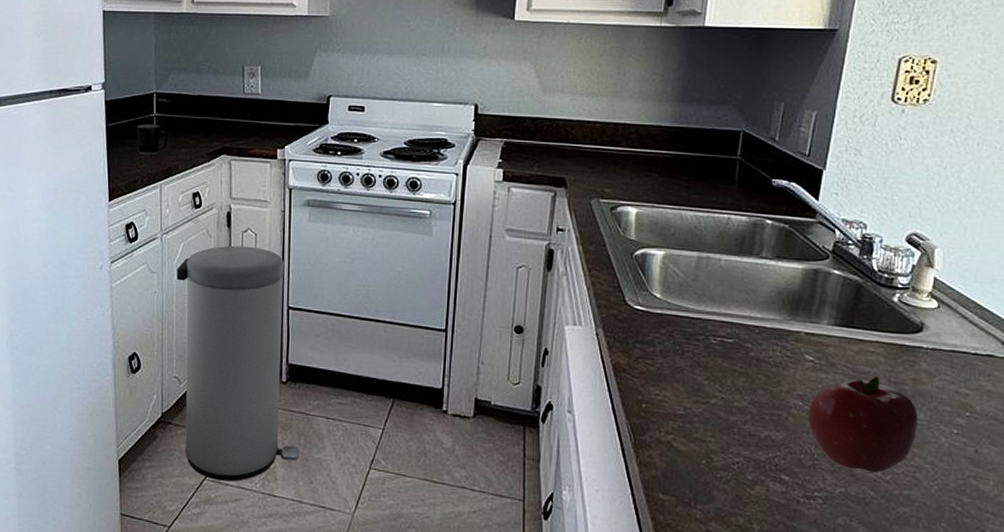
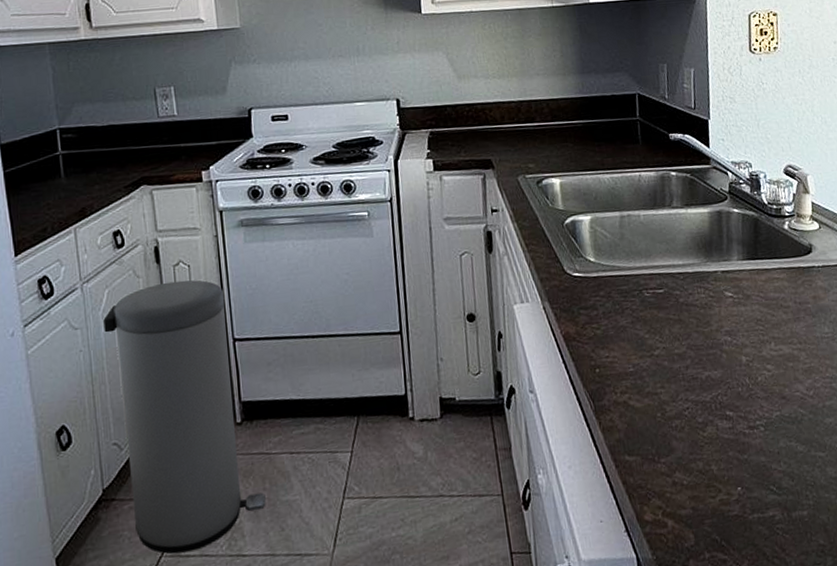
mug: present [136,124,168,156] -> none [39,162,78,199]
fruit: present [808,377,919,473] -> none [736,301,826,392]

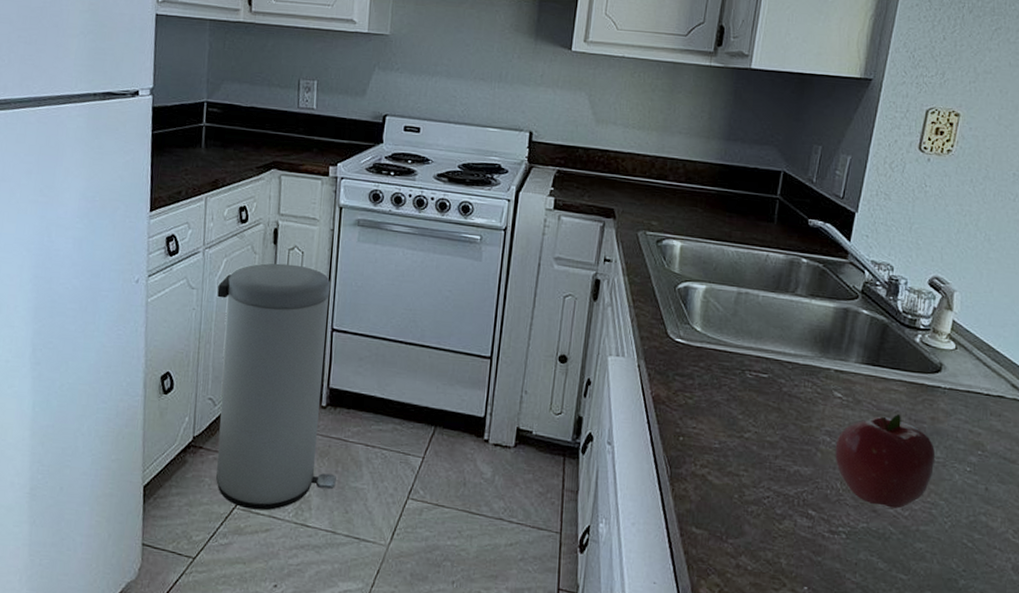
fruit: none [736,301,826,392] -> present [835,414,936,509]

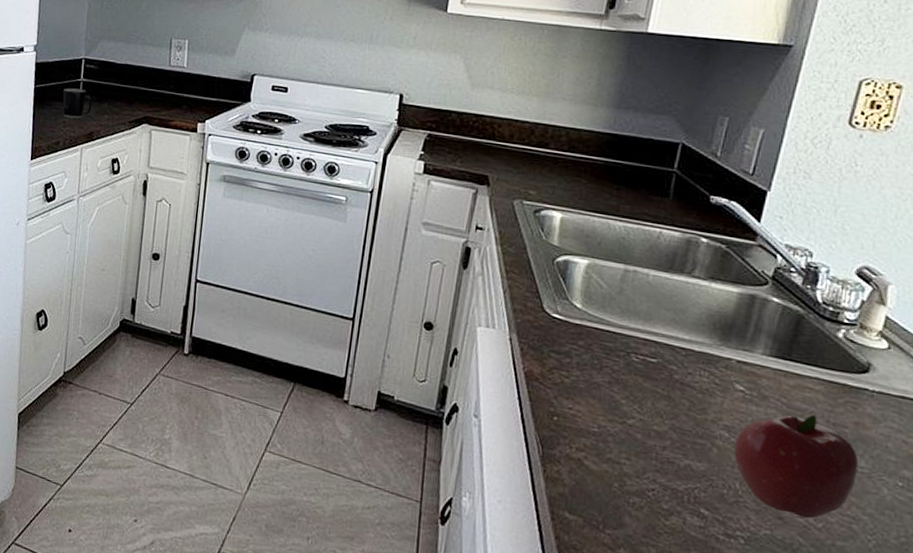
mug: none [183,133,216,166] -> present [62,88,92,119]
pedal bin: present [216,263,336,511] -> none [83,213,196,448]

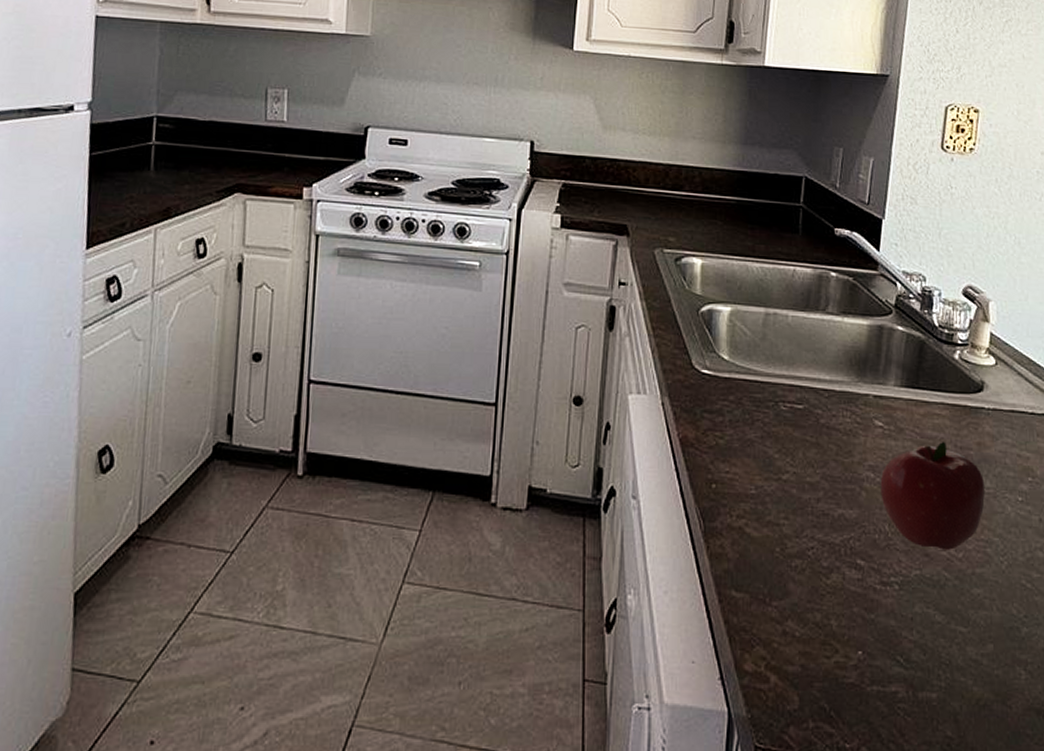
mug: present [62,88,92,119] -> none [128,154,168,193]

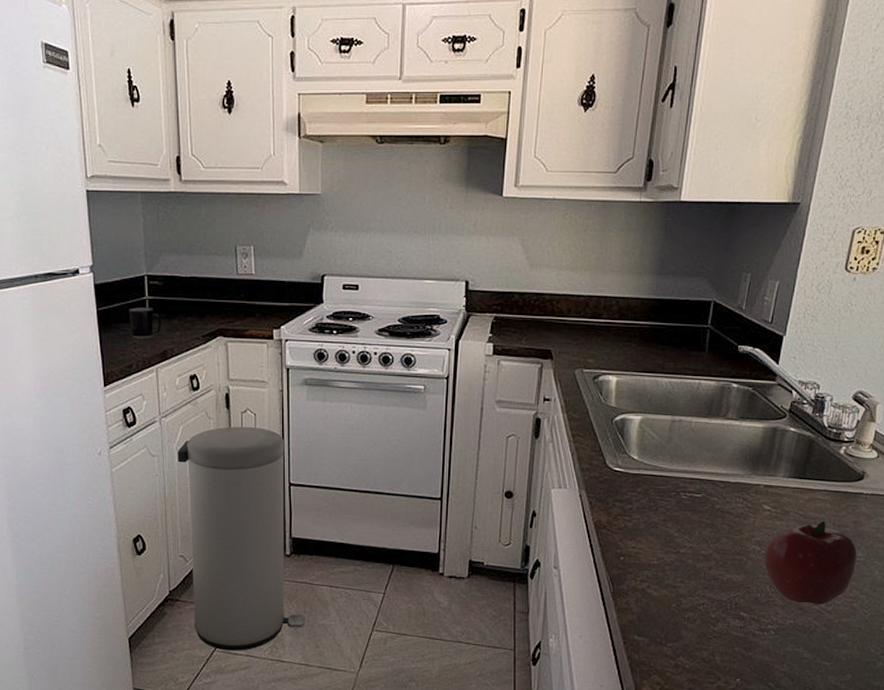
mug: none [128,154,168,193] -> present [128,307,161,339]
pedal bin: none [167,304,316,612] -> present [177,426,305,651]

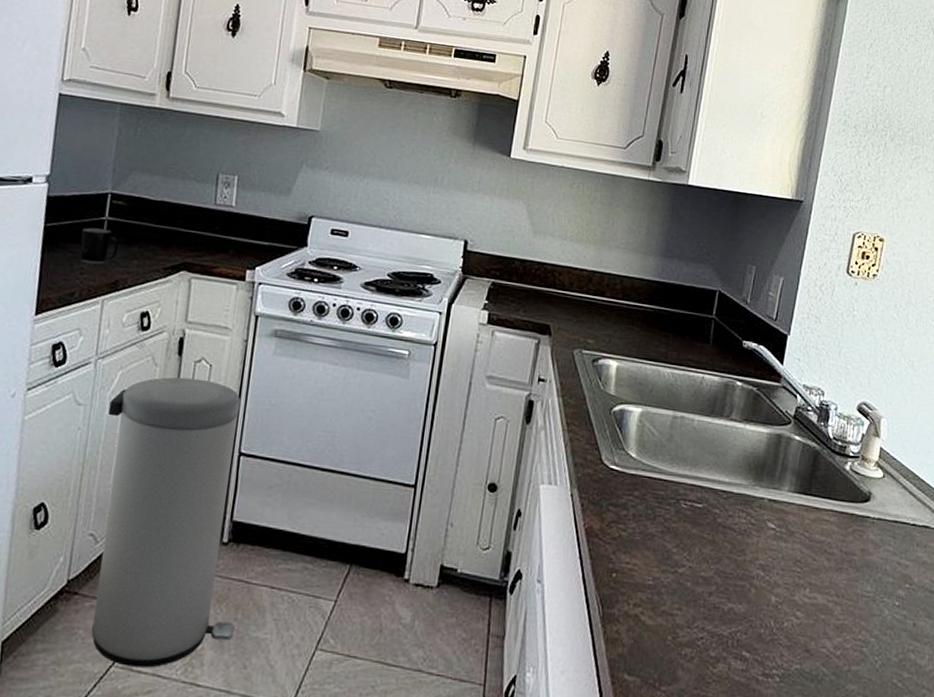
fruit: present [764,521,857,605] -> none [768,546,866,648]

